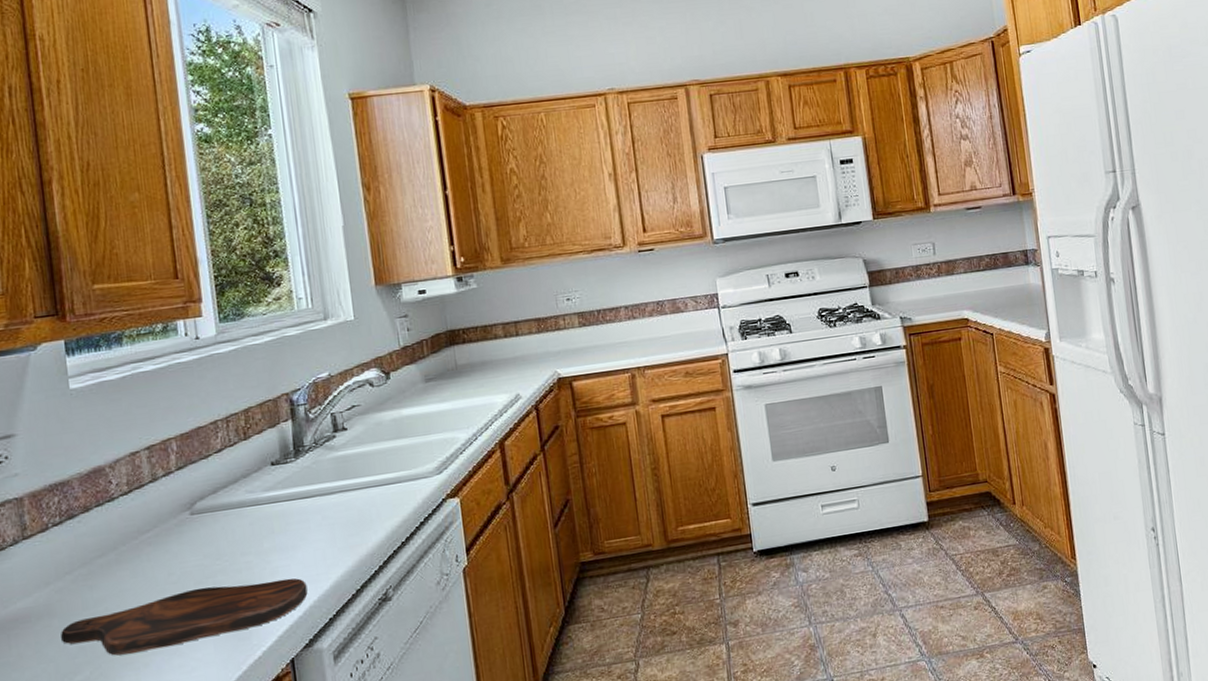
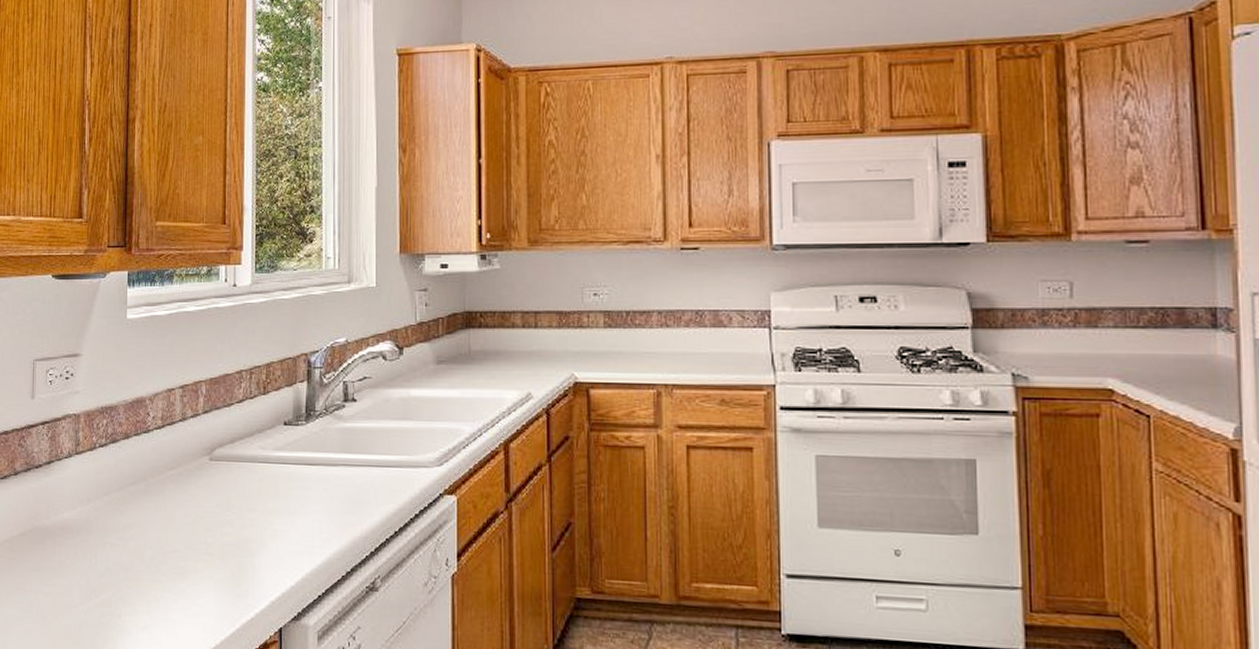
cutting board: present [61,578,308,656] -> none [94,535,302,587]

